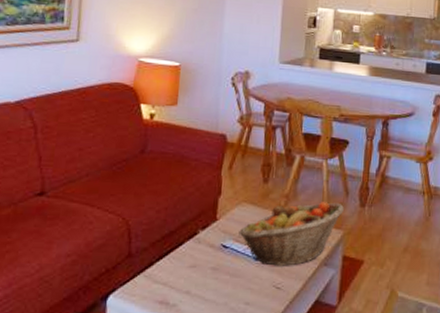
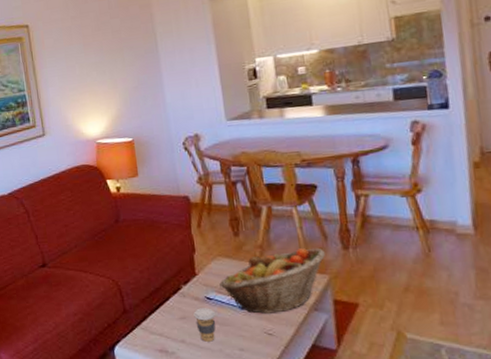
coffee cup: none [205,256,228,294] -> present [193,308,216,342]

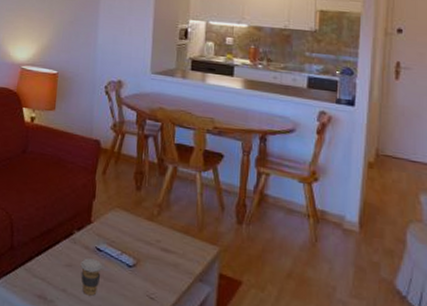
fruit basket: present [219,248,325,314] -> none [112,214,219,277]

